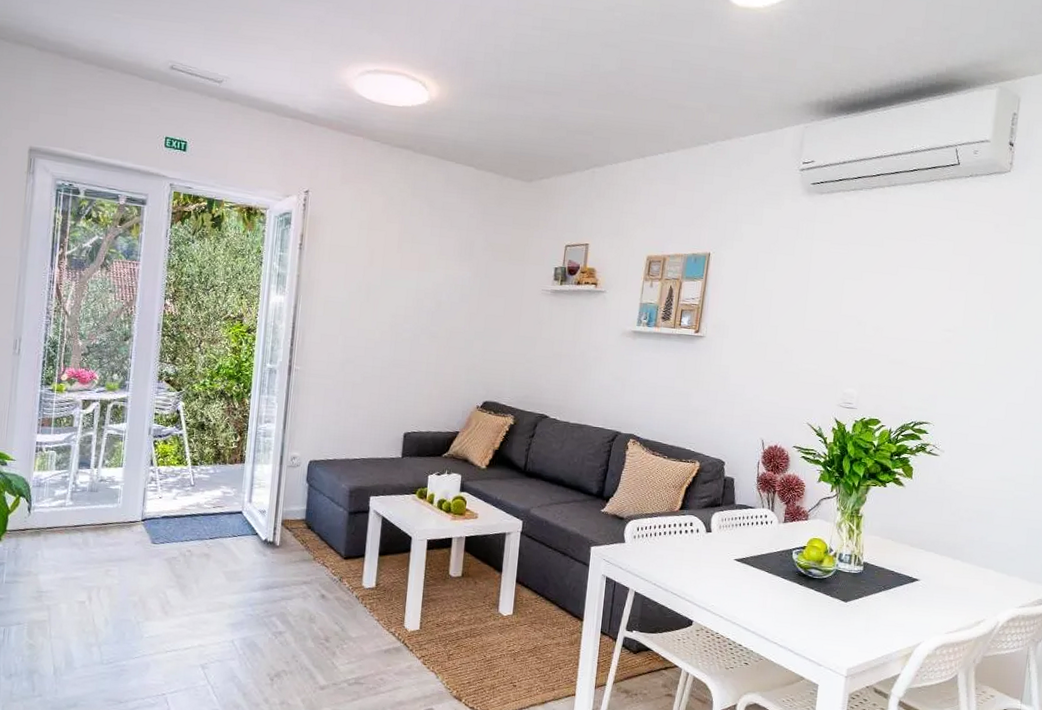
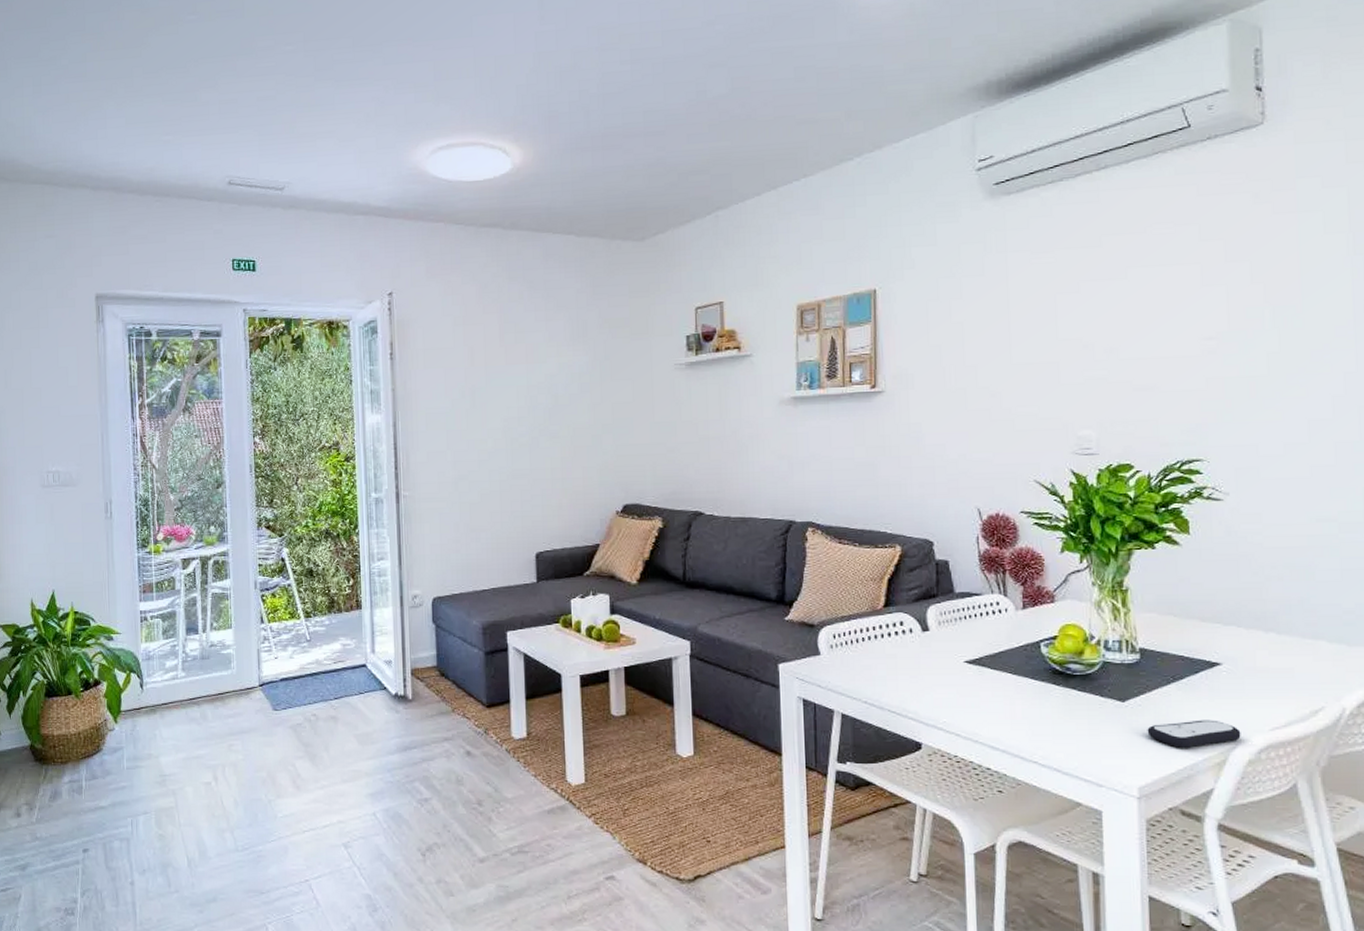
remote control: none [859,621,925,642] -> present [1147,719,1241,748]

